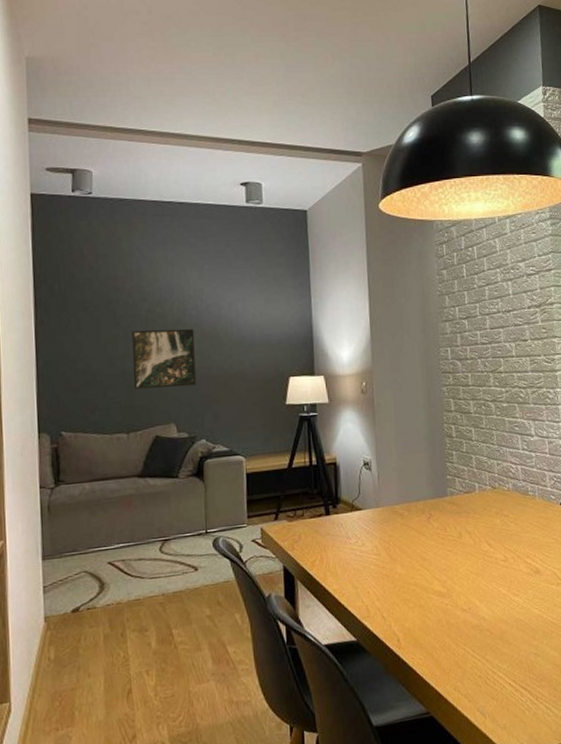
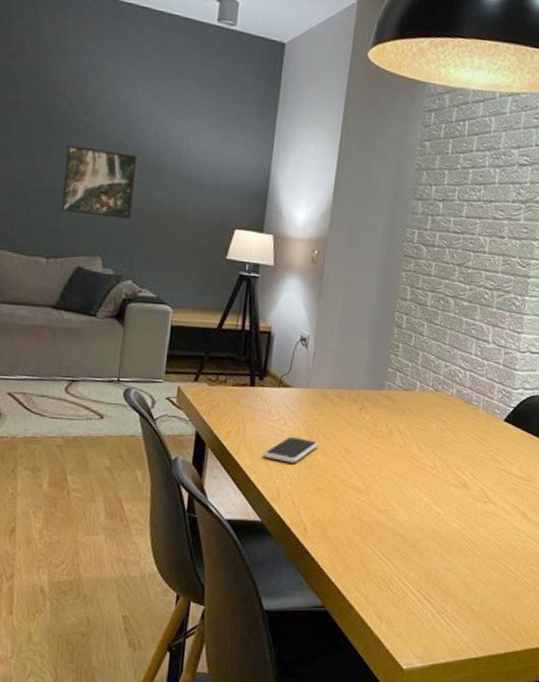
smartphone: none [348,554,397,581] -> present [263,436,319,463]

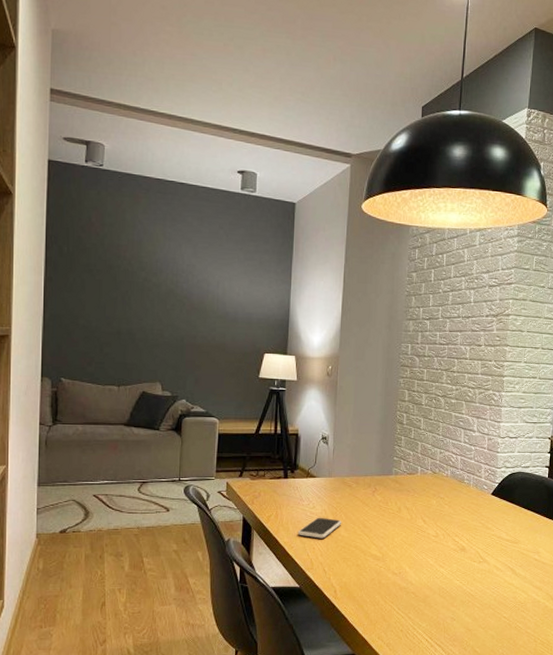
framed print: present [61,145,138,220] -> none [127,295,184,351]

